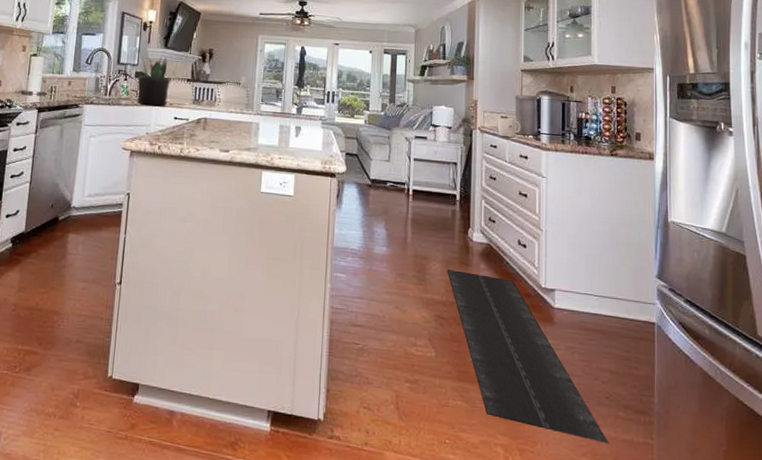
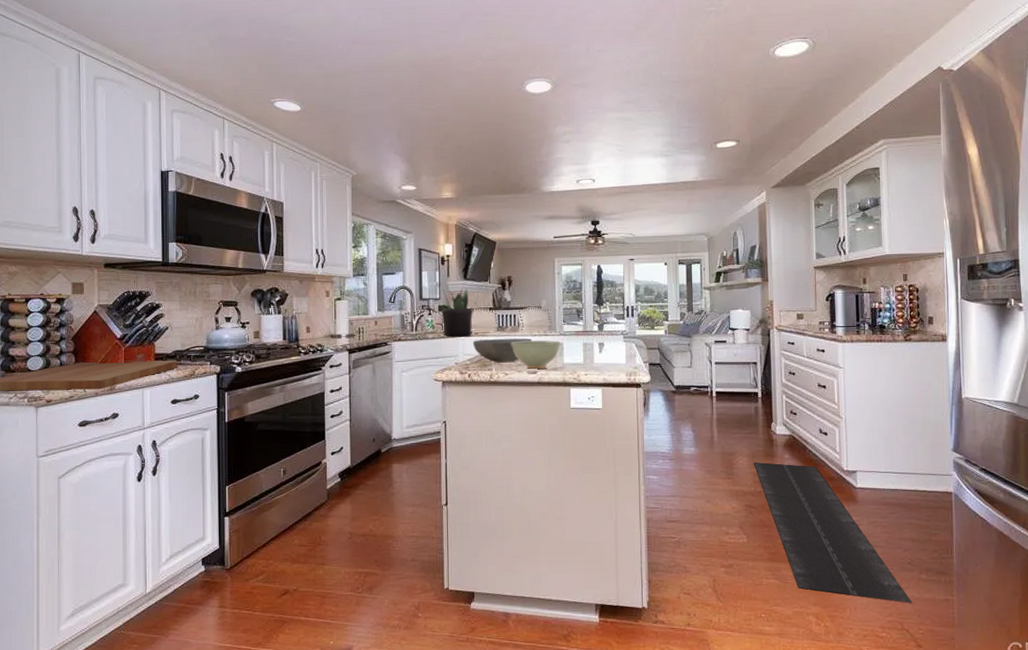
bowl: none [166,111,228,138] -> present [472,338,532,363]
bowl: none [205,116,258,149] -> present [511,340,562,370]
mug: present [497,118,521,138] -> none [793,315,816,334]
canister: present [514,94,538,136] -> none [809,291,834,330]

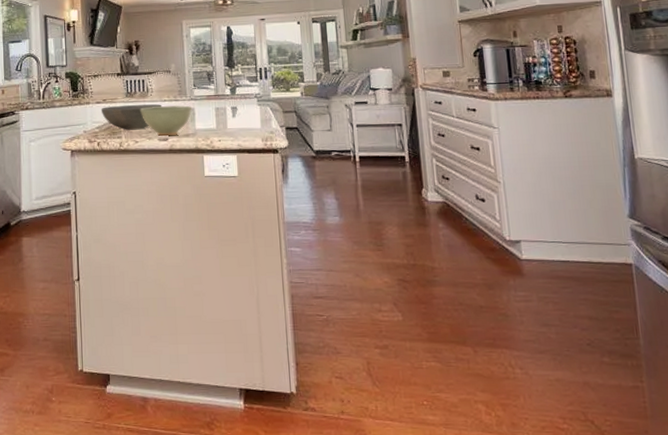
planter: present [442,287,474,337] -> none [68,53,101,105]
floor mat: present [754,462,912,604] -> none [405,232,596,391]

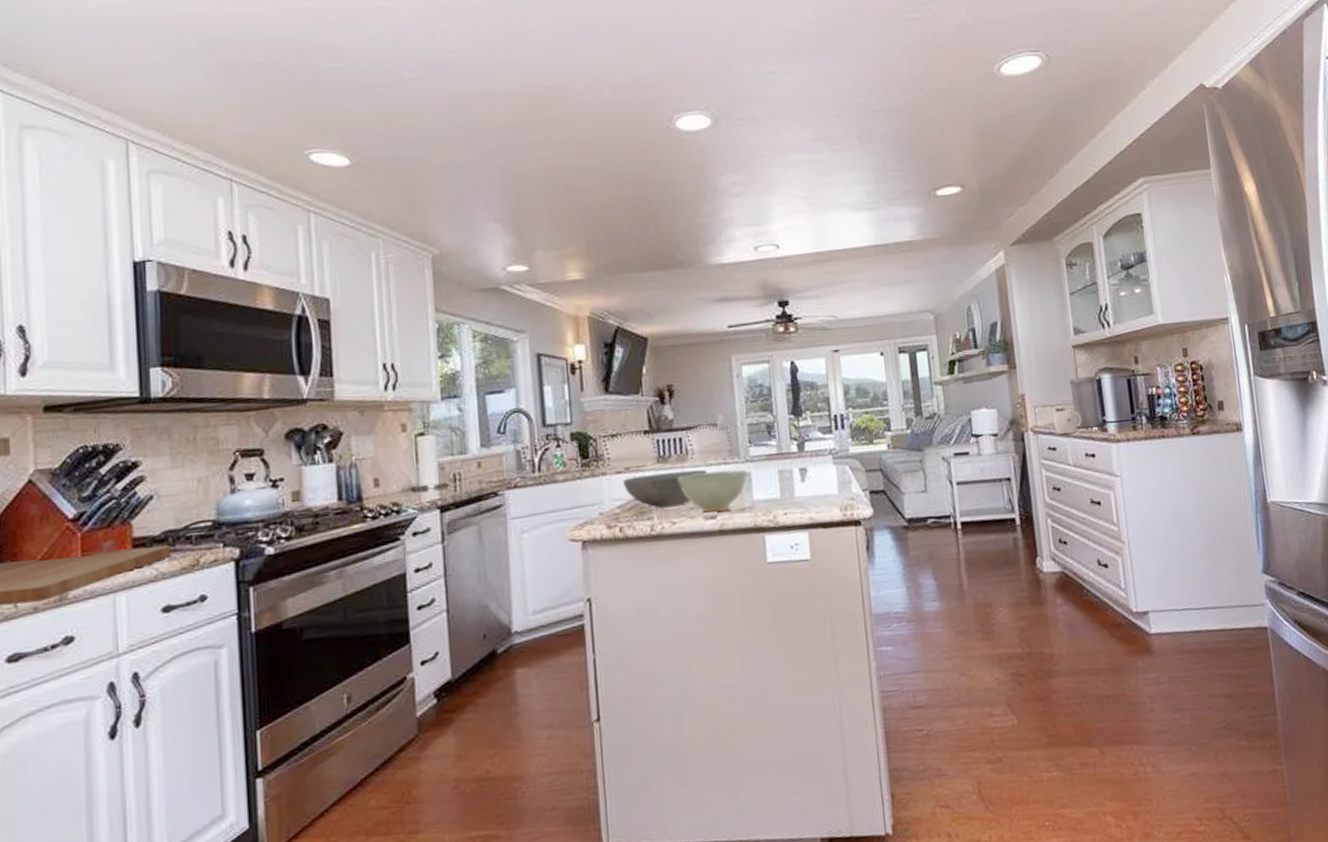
mug: none [439,72,465,92] -> present [1052,410,1082,435]
canister: none [454,46,484,88] -> present [1069,376,1104,429]

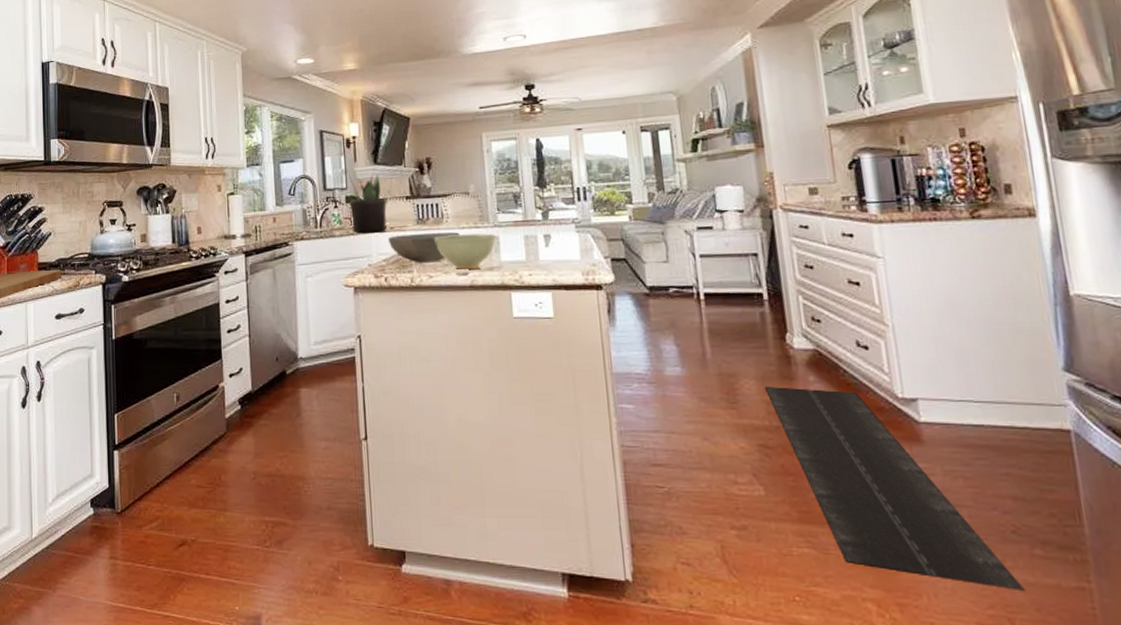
planter: none [574,404,622,477] -> present [349,173,388,234]
floor mat: none [1018,610,1233,782] -> present [765,387,1025,592]
mug: present [1052,410,1082,435] -> none [804,189,838,214]
canister: present [1069,376,1104,429] -> none [823,156,864,208]

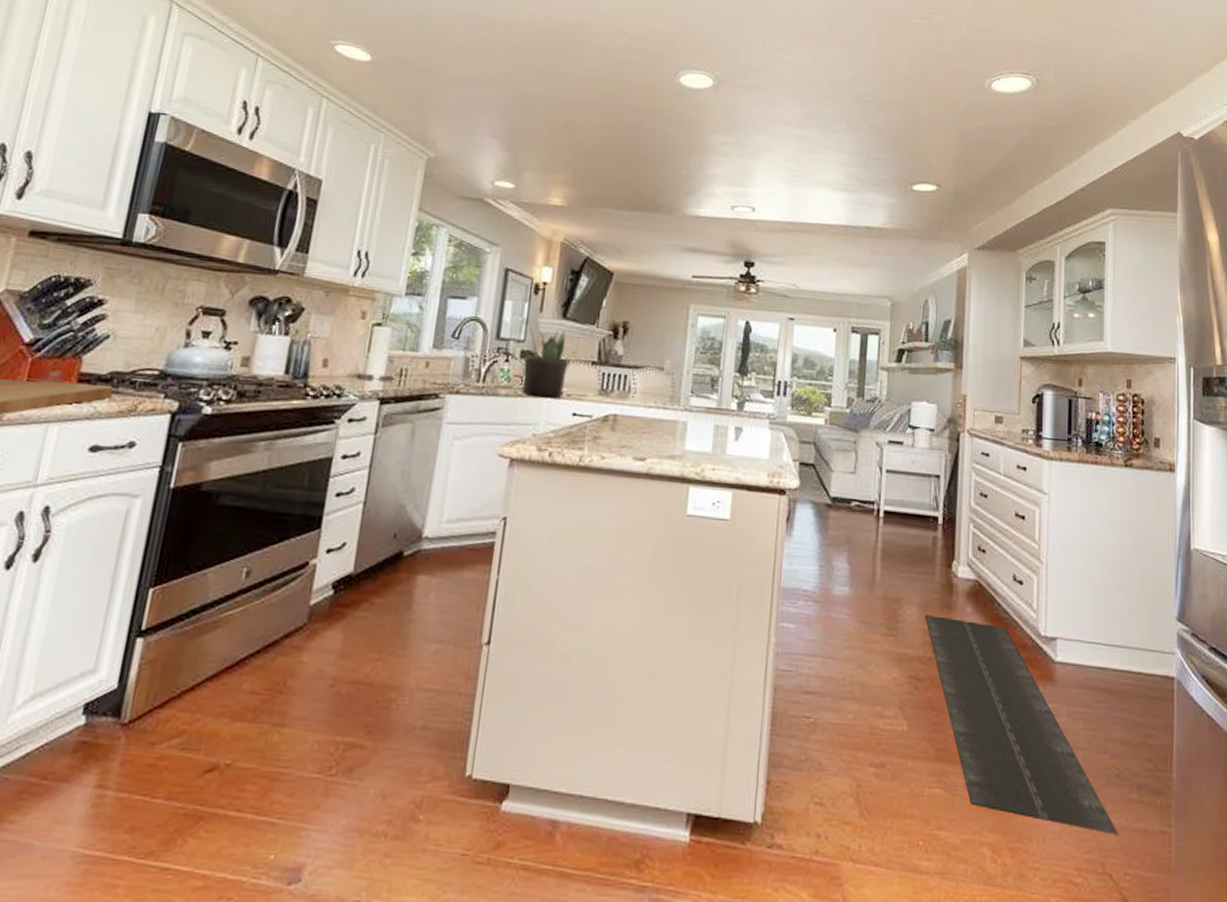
bowl: present [387,232,460,263] -> none [561,404,646,442]
bowl: present [434,233,497,271] -> none [615,412,685,456]

